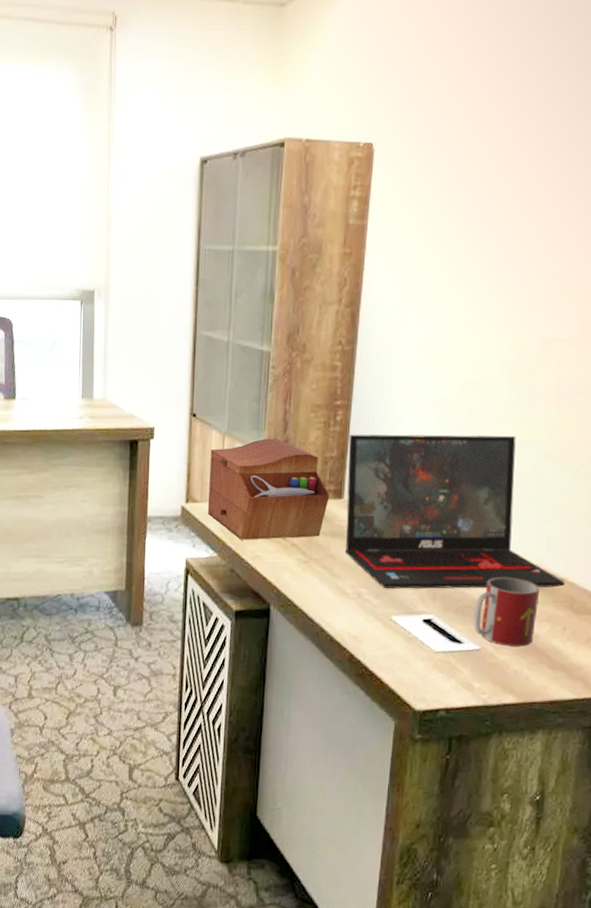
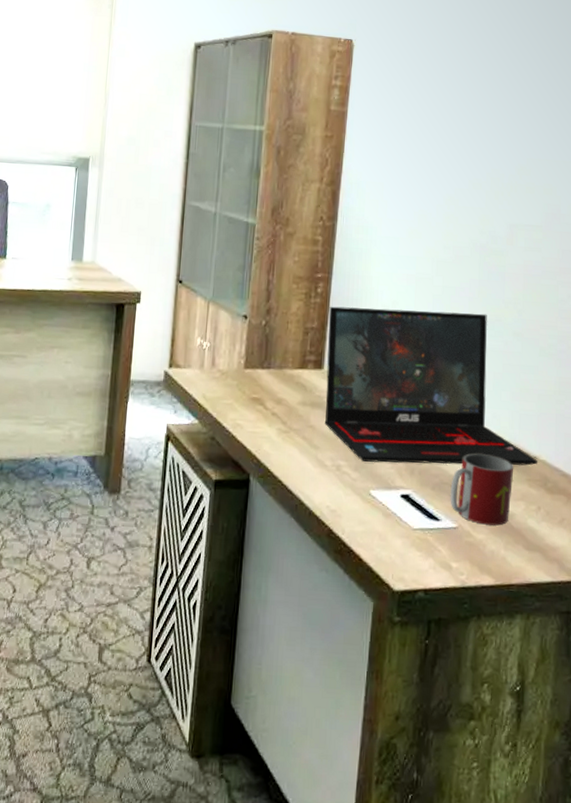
sewing box: present [207,438,330,540] -> none [190,307,310,408]

